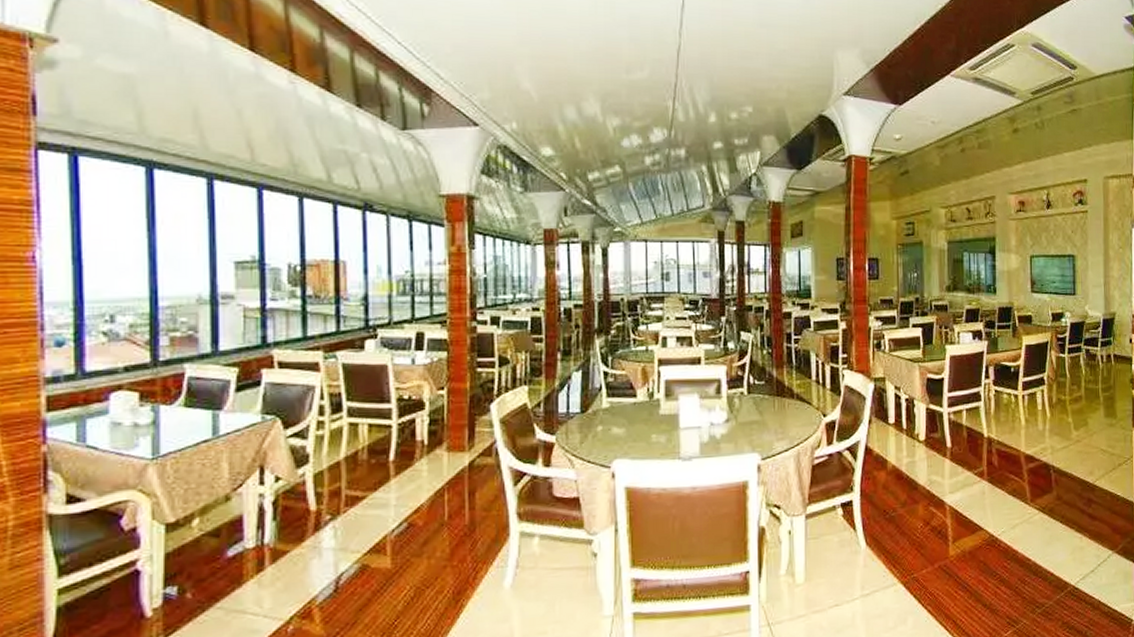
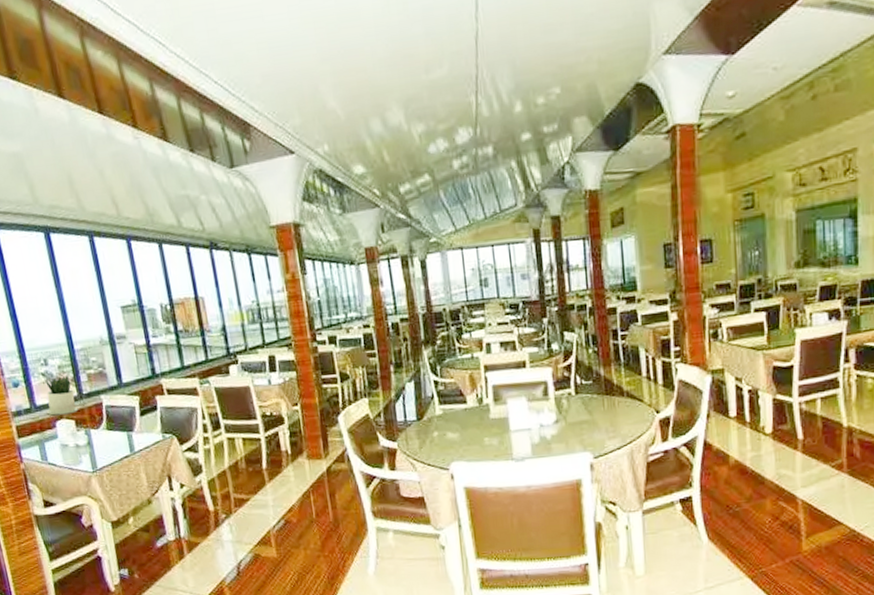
planter: none [98,336,148,385] -> present [44,374,79,416]

